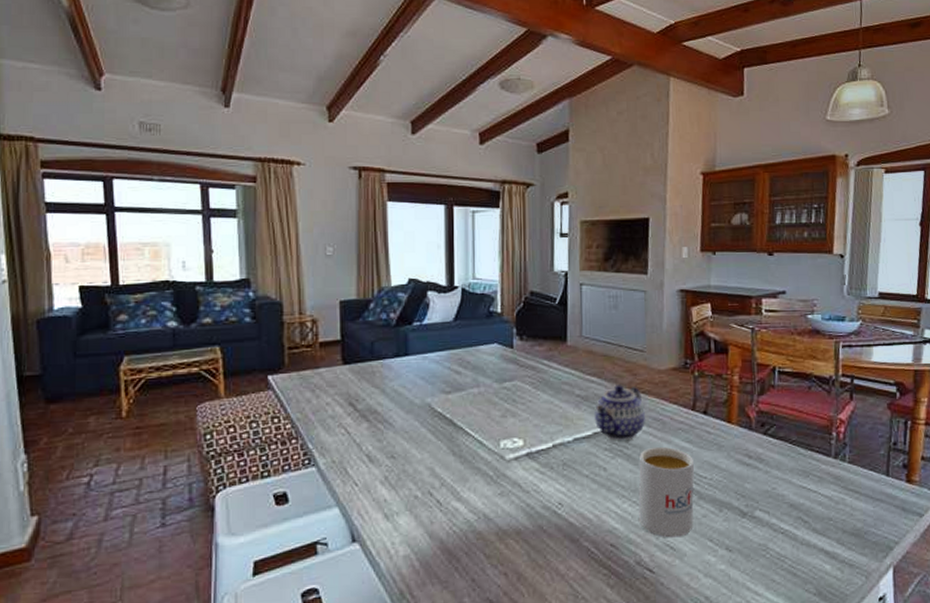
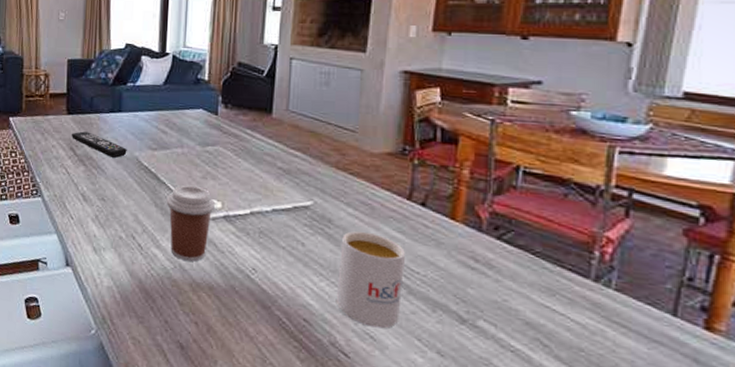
remote control: none [350,382,417,408] -> present [72,131,127,158]
coffee cup: none [465,426,518,509] -> present [166,185,216,262]
teapot: present [595,385,645,440] -> none [296,162,352,220]

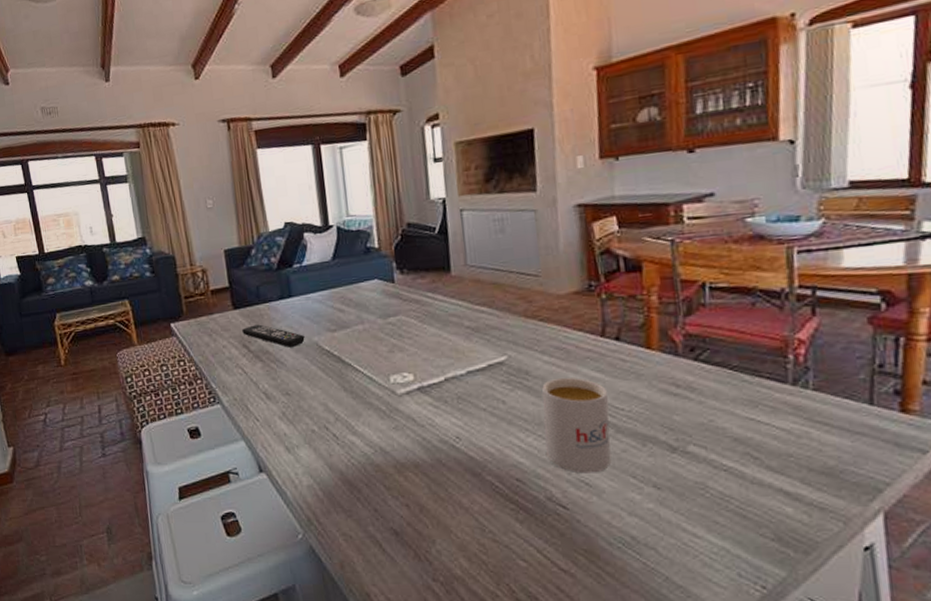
coffee cup: present [166,185,216,262] -> none [355,361,408,442]

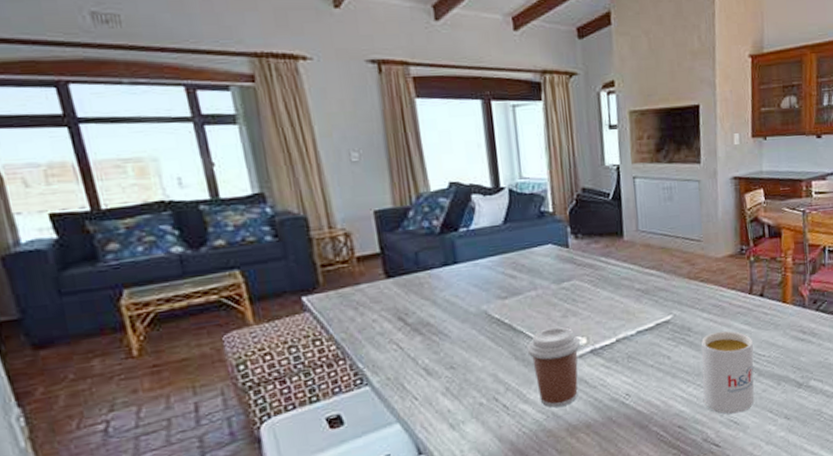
remote control: present [242,324,305,347] -> none [397,294,472,318]
coffee cup: none [355,361,408,442] -> present [527,326,581,408]

